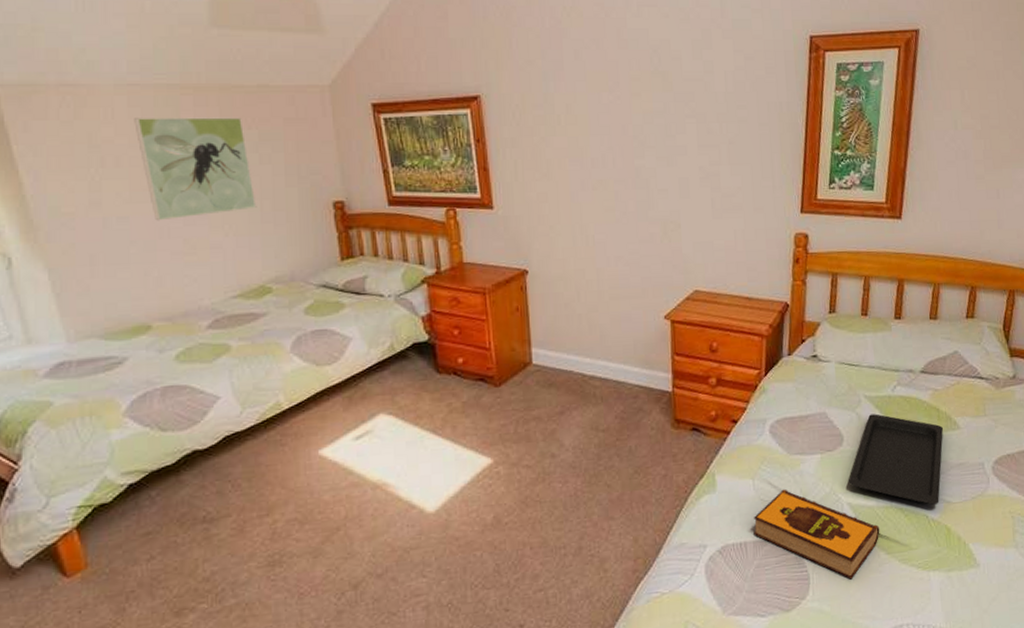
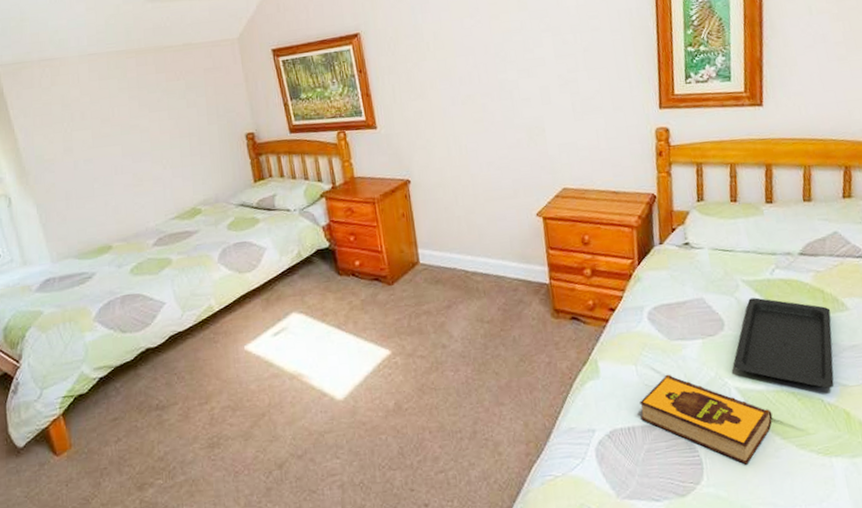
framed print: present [134,117,257,221] -> none [94,71,187,161]

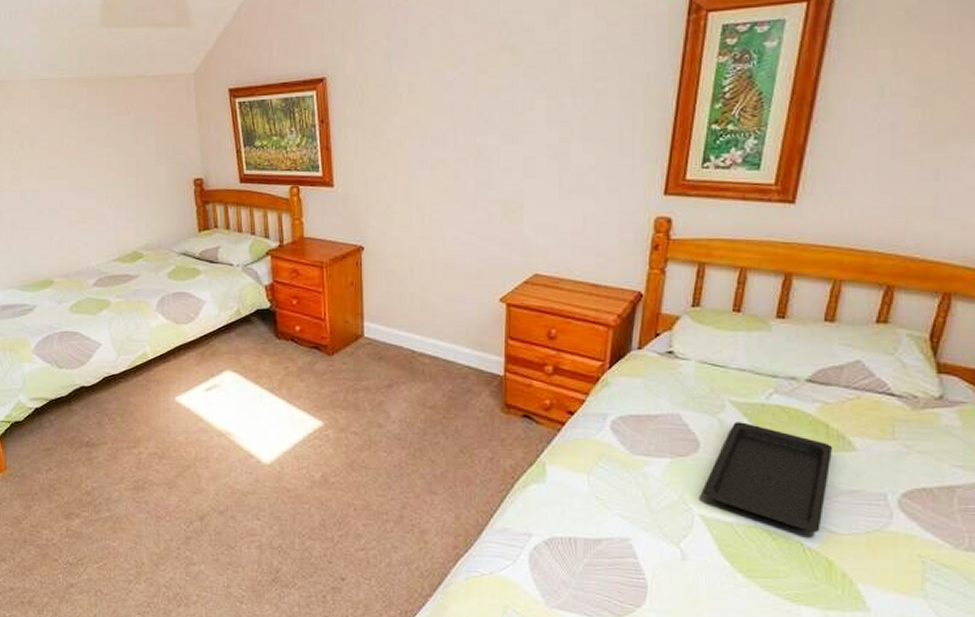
hardback book: present [640,374,773,465] -> none [585,489,738,597]

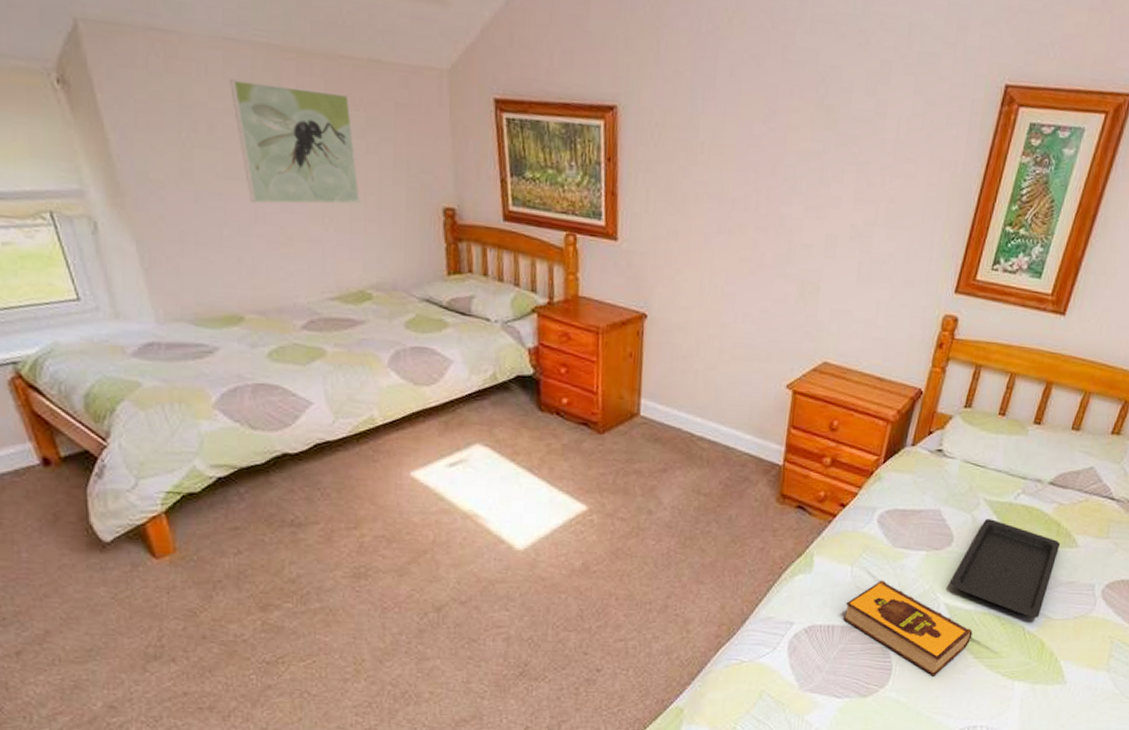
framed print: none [44,104,133,194] -> present [230,79,361,204]
hardback book: none [585,489,738,597] -> present [843,580,973,677]

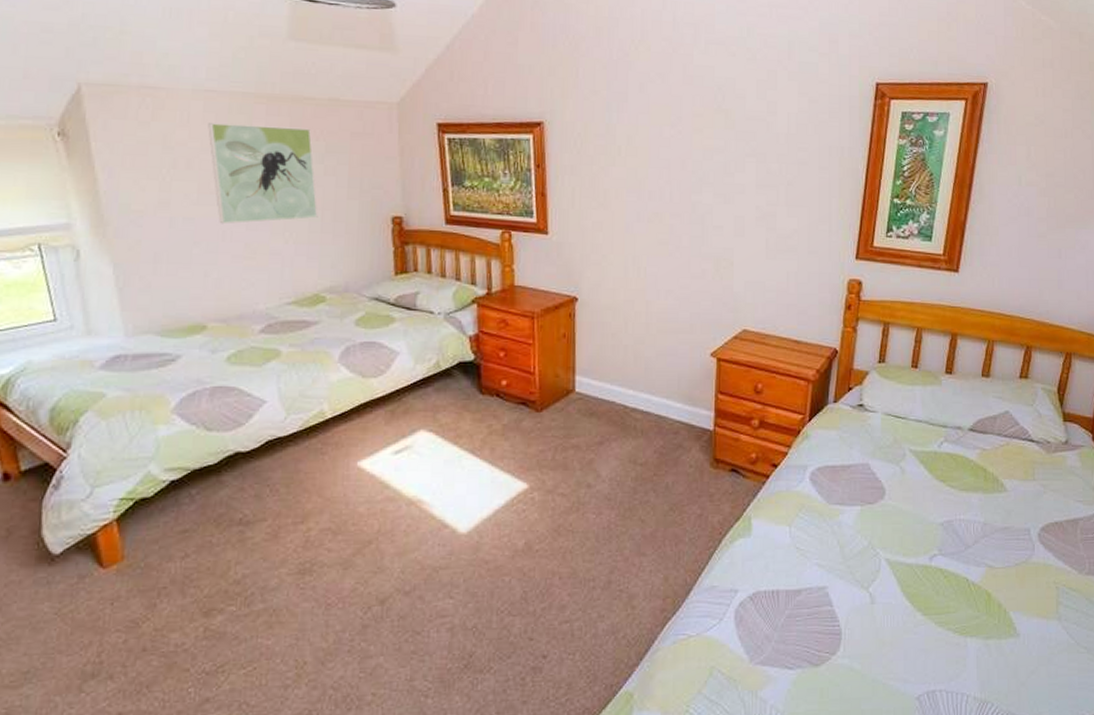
hardback book: present [843,580,973,677] -> none [787,539,917,638]
serving tray: present [950,519,1061,618] -> none [888,469,990,568]

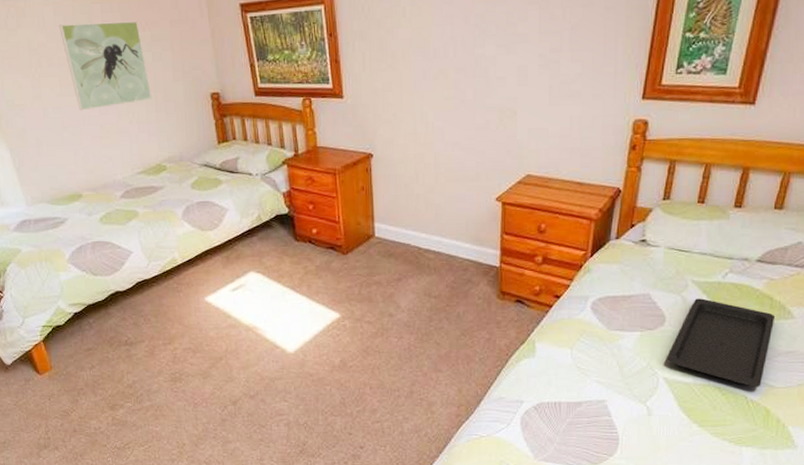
serving tray: none [888,469,990,568] -> present [667,298,776,387]

